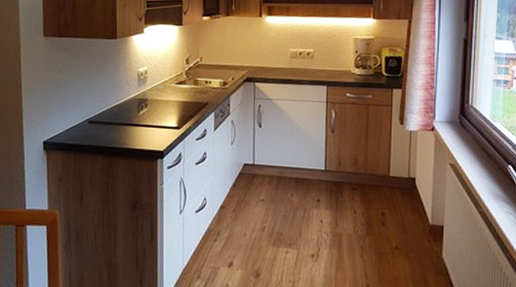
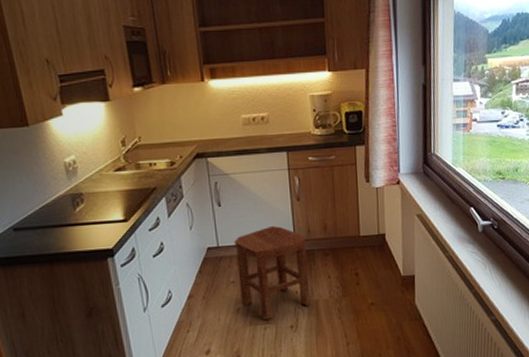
stool: none [268,152,336,243] -> present [234,225,310,319]

